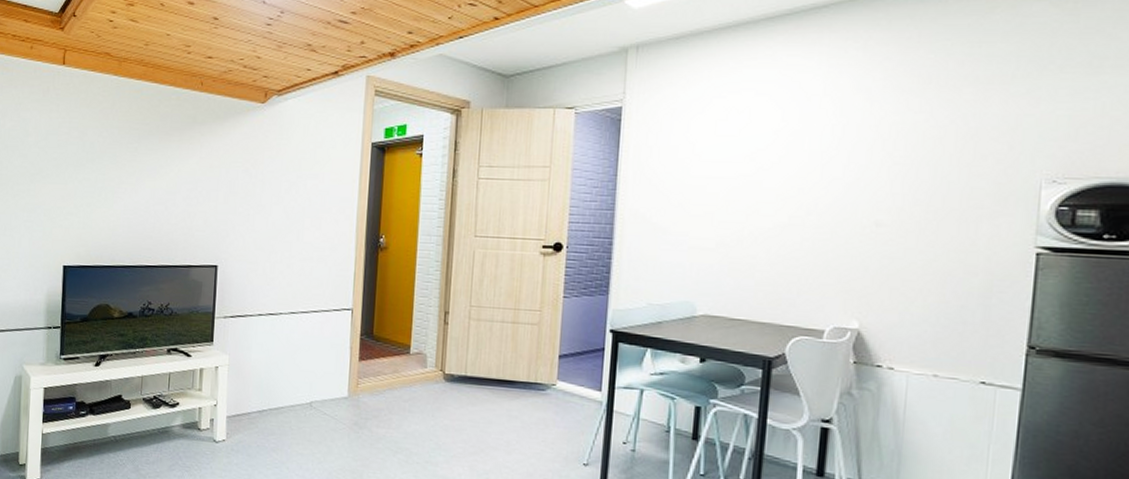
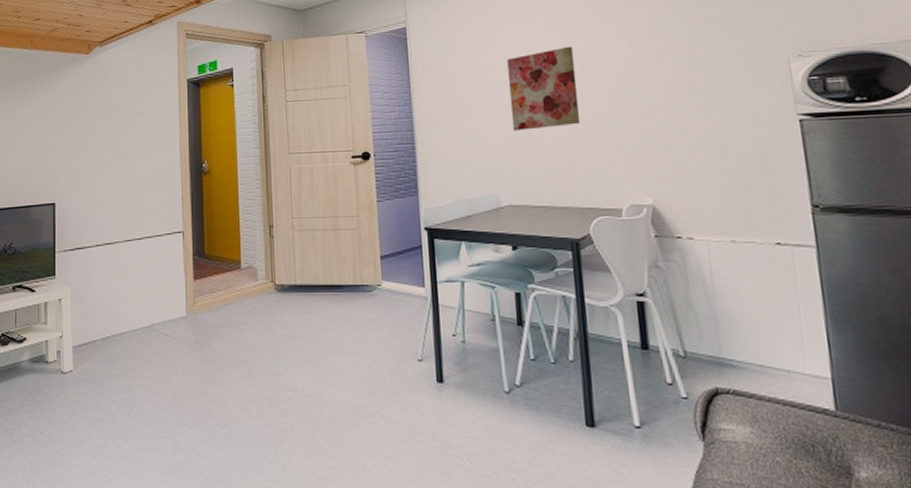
wall art: none [722,146,804,236] -> present [507,46,581,131]

